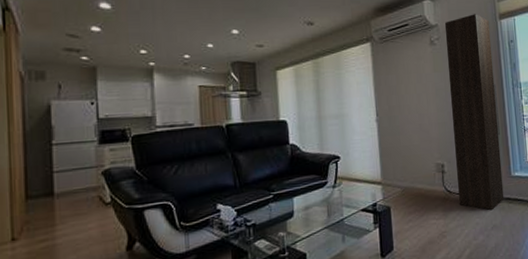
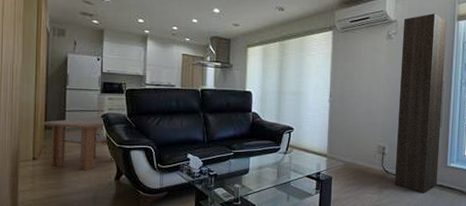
coffee table: none [21,174,123,247] -> present [42,117,114,172]

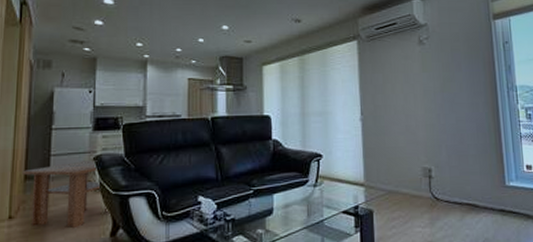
cabinet: present [394,13,447,194] -> none [434,14,498,222]

